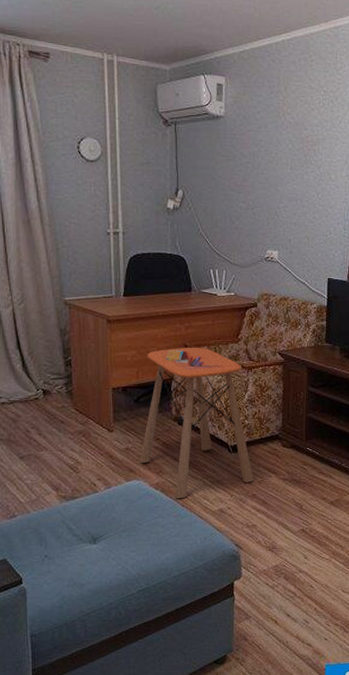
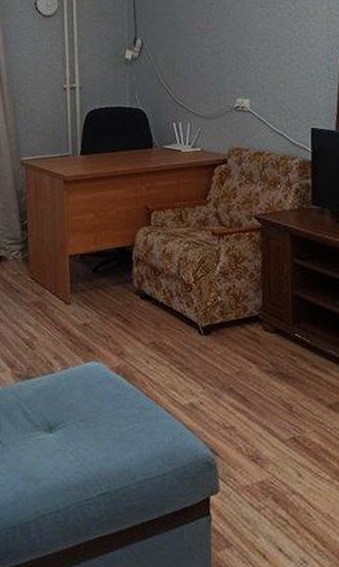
side table: present [140,347,253,499] -> none [99,210,230,388]

